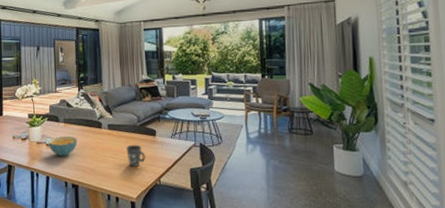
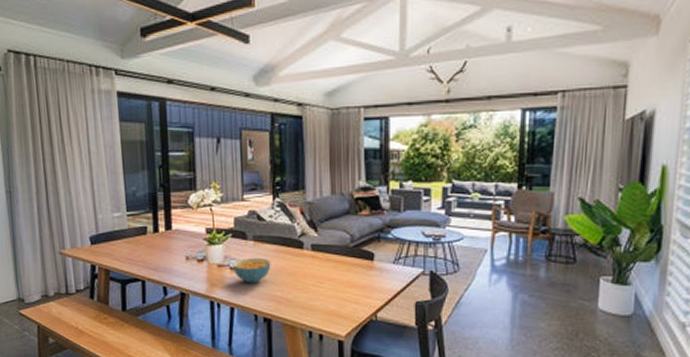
mug: present [126,144,146,167] -> none [334,270,359,298]

